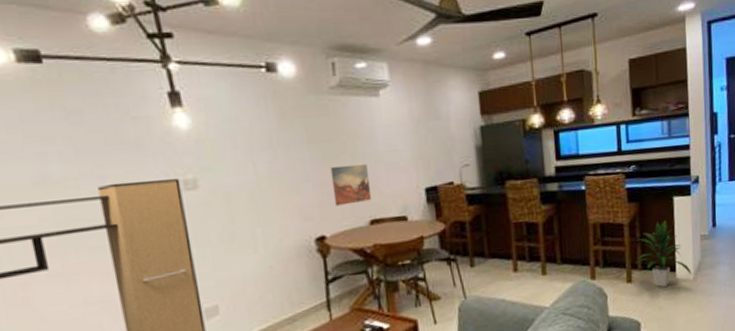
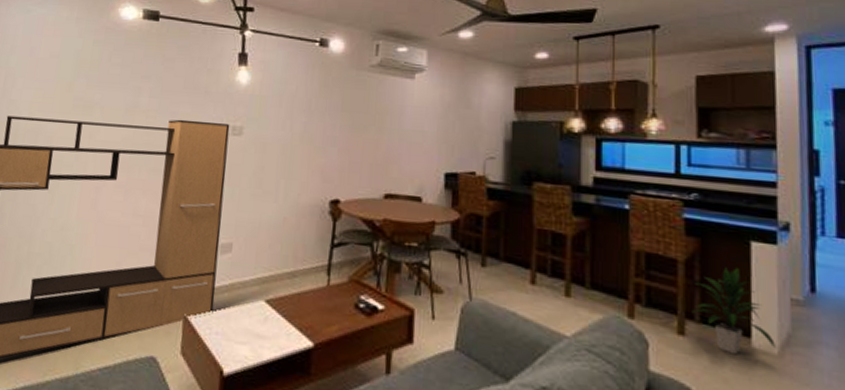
wall art: present [330,163,372,206] -> none [354,136,391,175]

